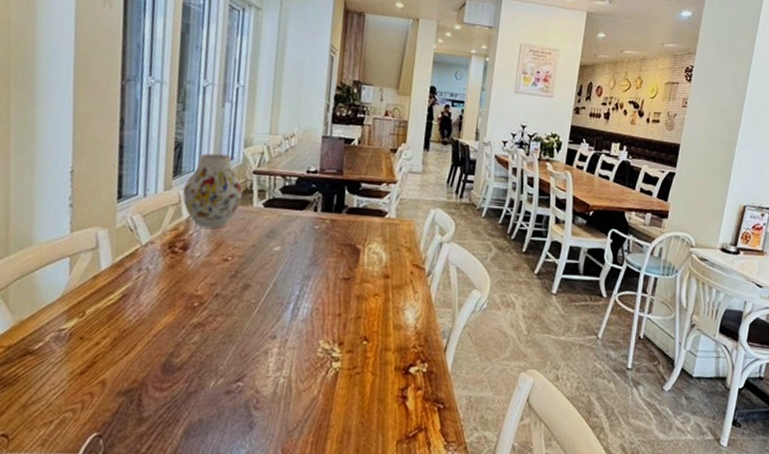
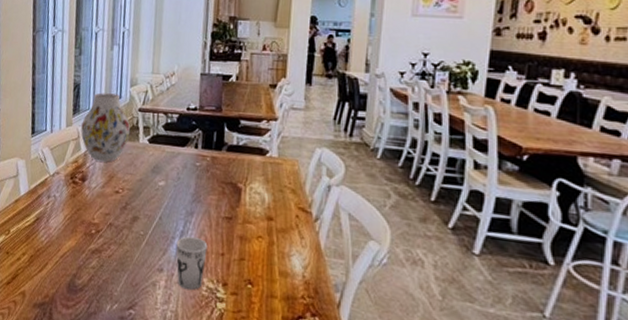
cup: none [291,300,325,354] -> present [176,236,208,291]

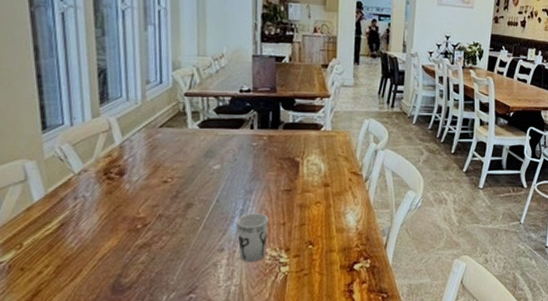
vase: present [81,93,131,162] -> none [113,78,177,152]

